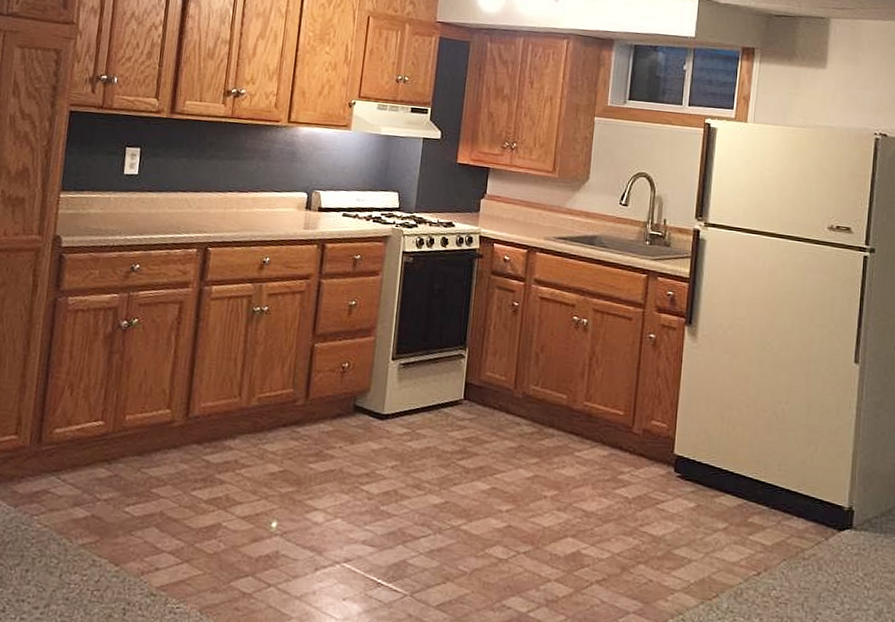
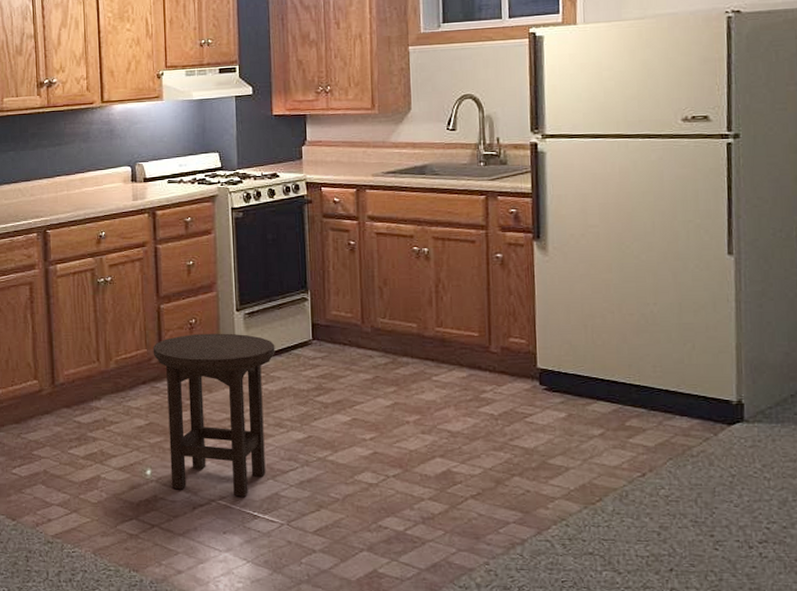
stool: none [296,379,426,561] -> present [153,333,275,497]

